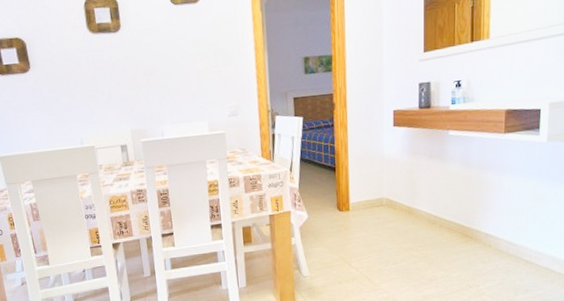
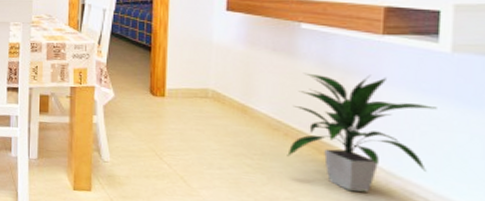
indoor plant: none [442,167,538,262] -> present [287,72,437,192]

